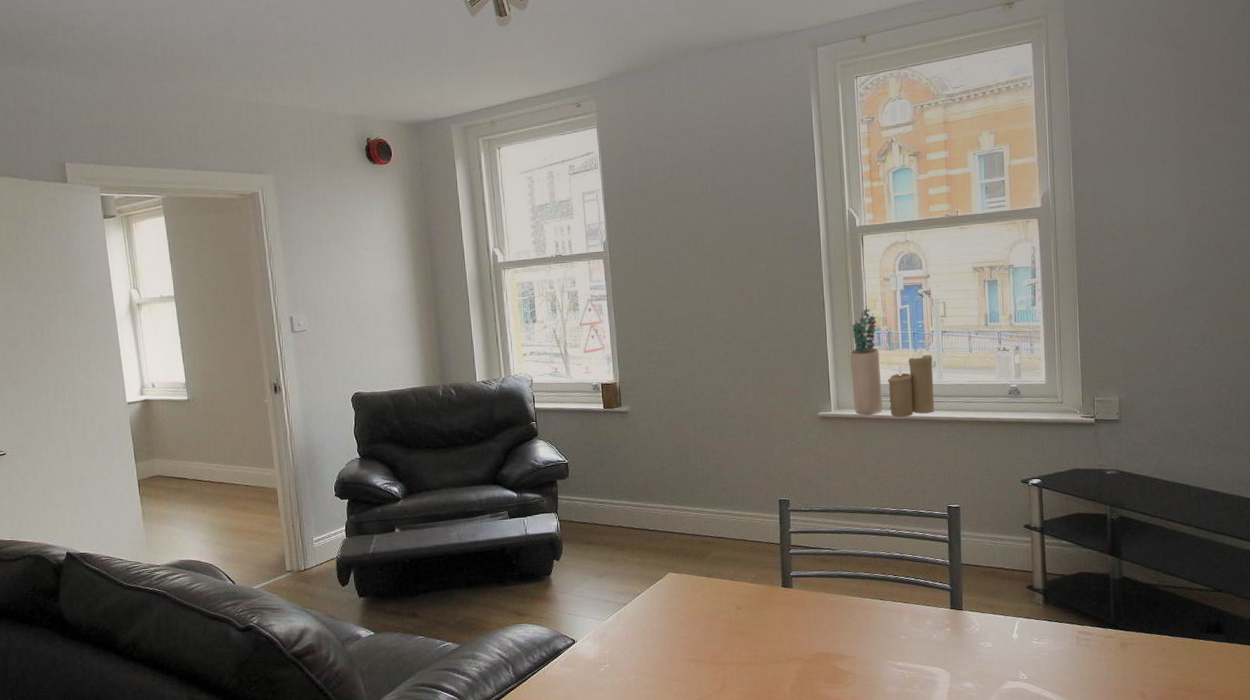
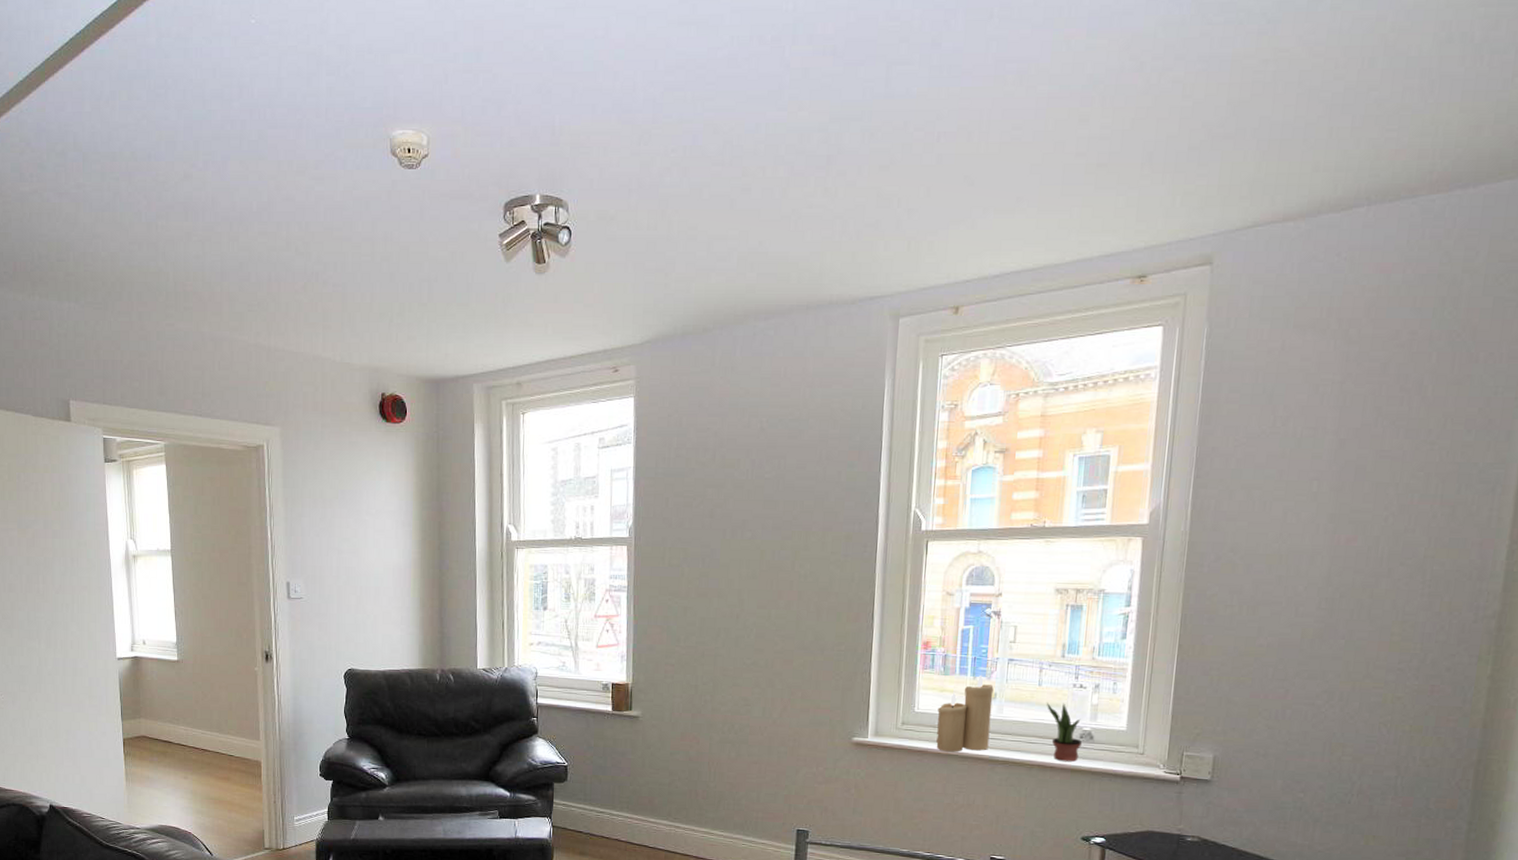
vase: present [849,306,884,416] -> none [894,622,932,747]
potted plant: none [978,365,1012,417] -> present [1047,702,1083,763]

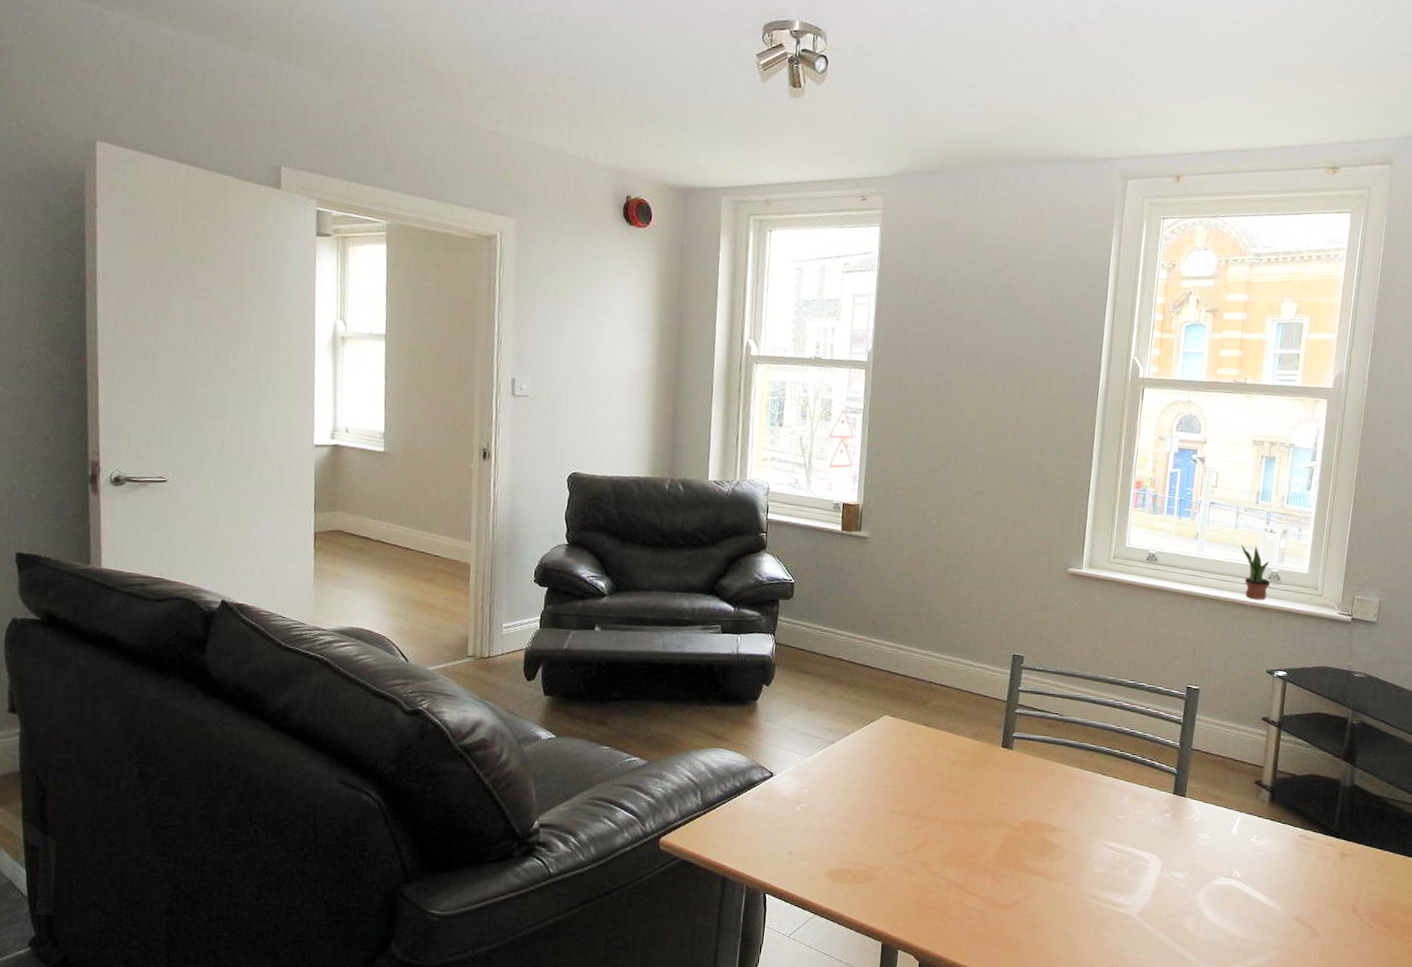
candle: present [936,676,994,753] -> none [1143,516,1196,587]

